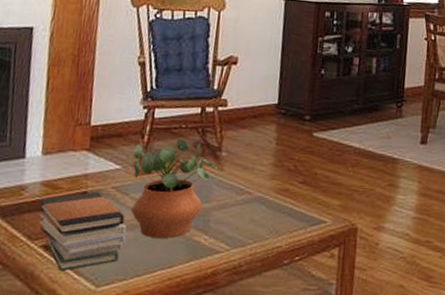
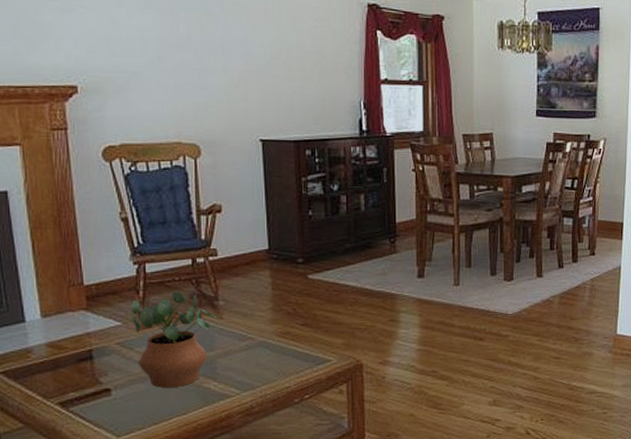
book stack: present [38,191,126,272] -> none [46,348,137,426]

